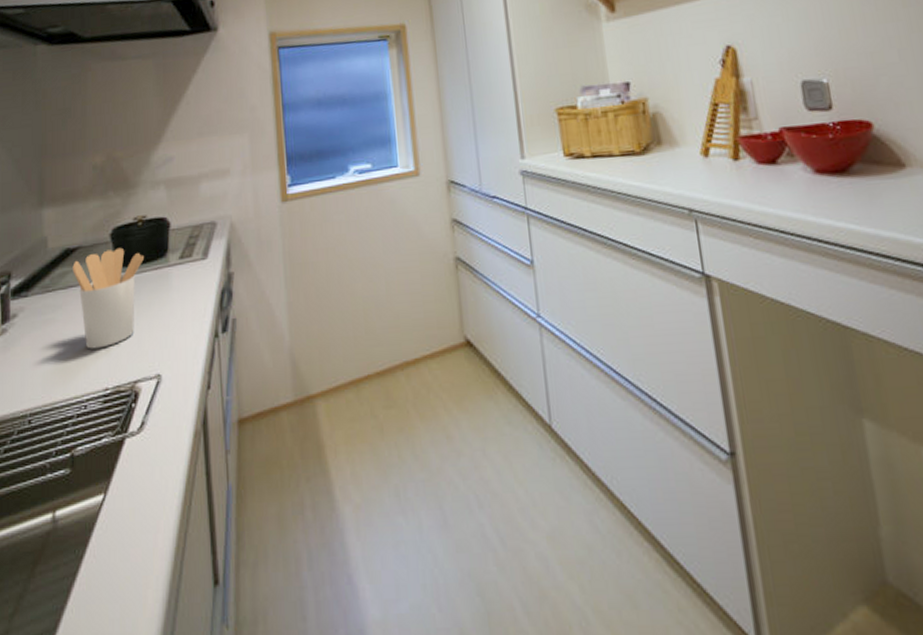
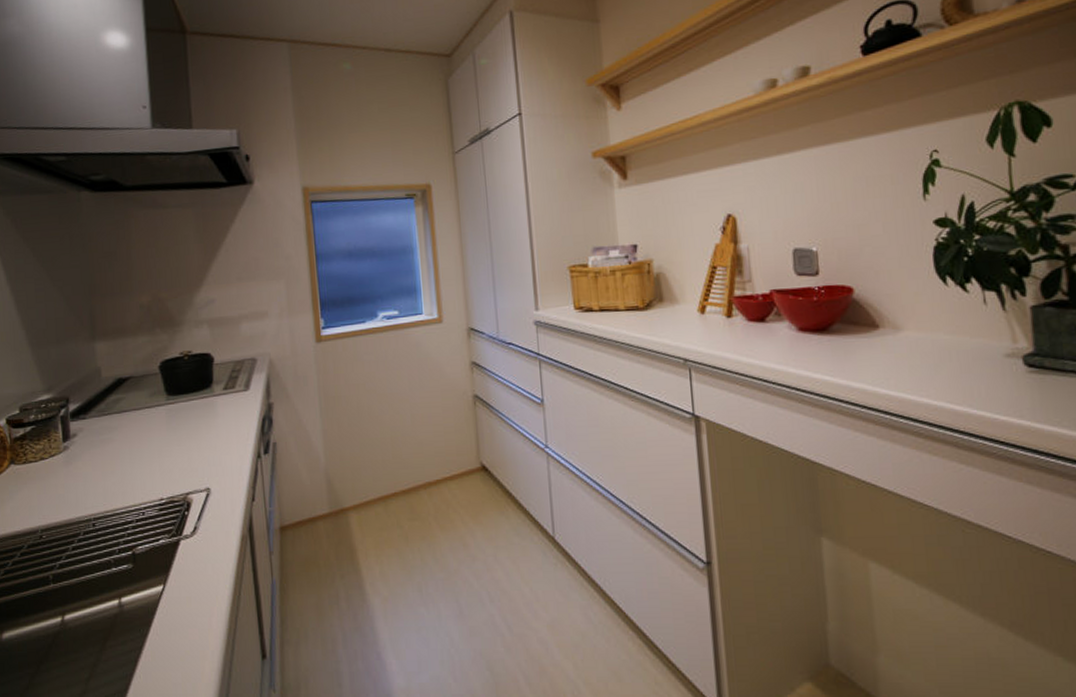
utensil holder: present [72,247,145,349] -> none [125,378,192,465]

